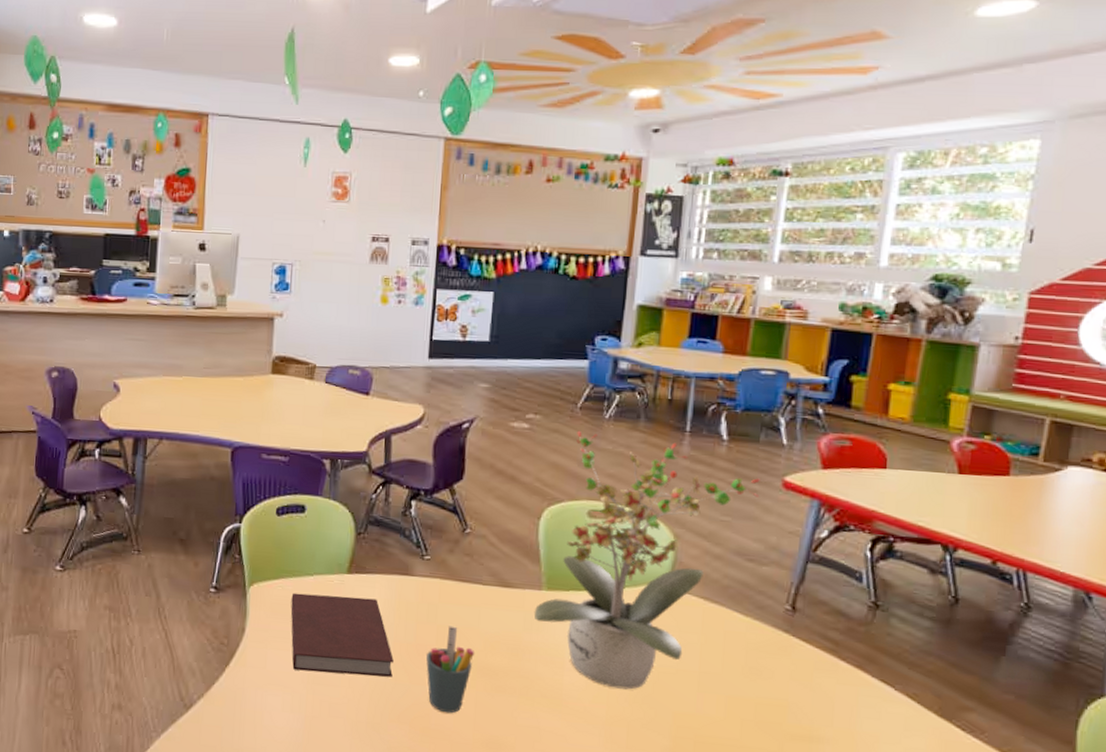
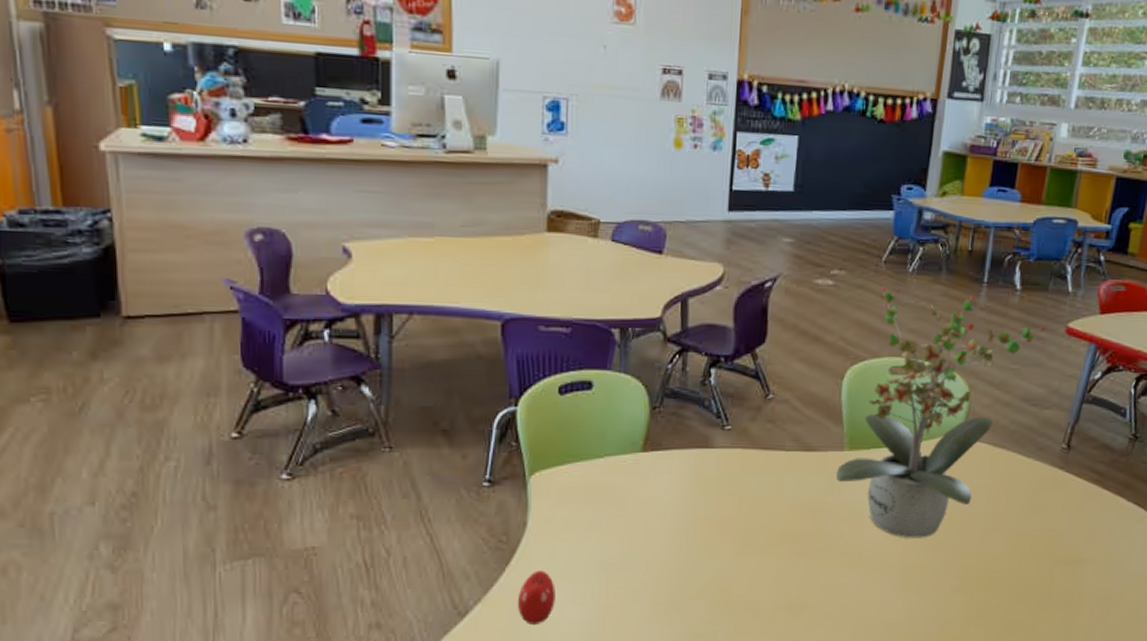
apple: none [233,674,267,727] -> present [517,570,556,626]
notebook: present [291,593,393,677] -> none [579,476,693,560]
pen holder: present [425,625,475,713] -> none [727,495,778,583]

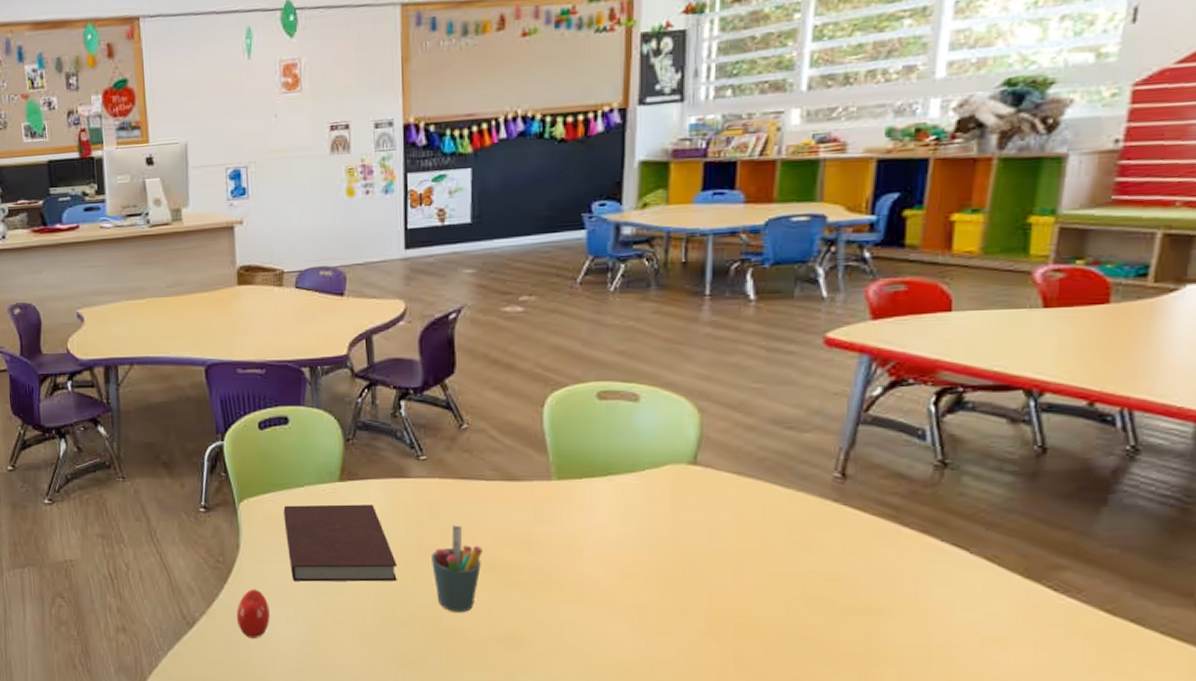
notebook: none [579,476,693,560] -> present [283,504,397,582]
pen holder: none [727,495,778,583] -> present [430,525,484,613]
potted plant: present [835,285,1047,538] -> none [544,307,797,575]

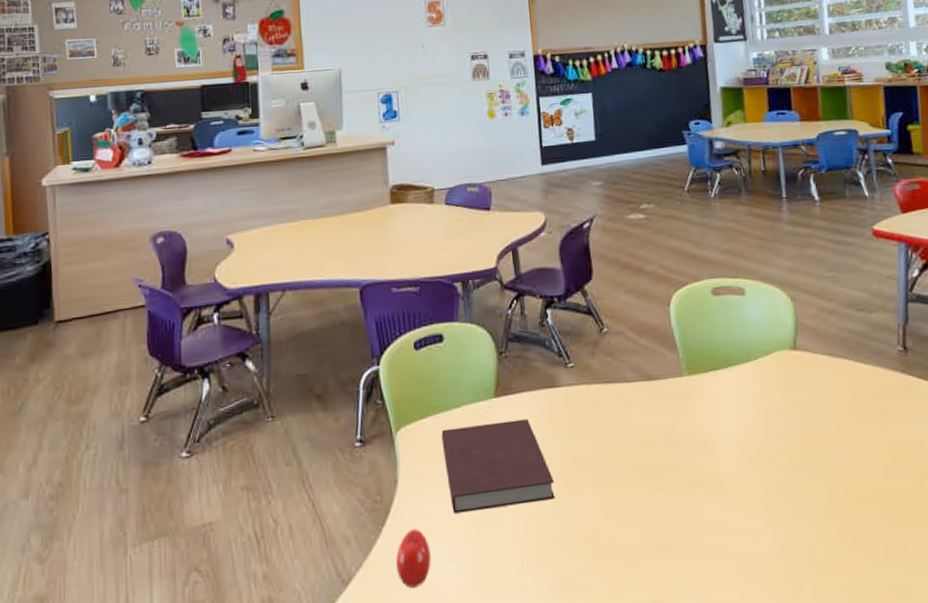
pen holder: present [430,525,484,613] -> none [585,431,632,525]

